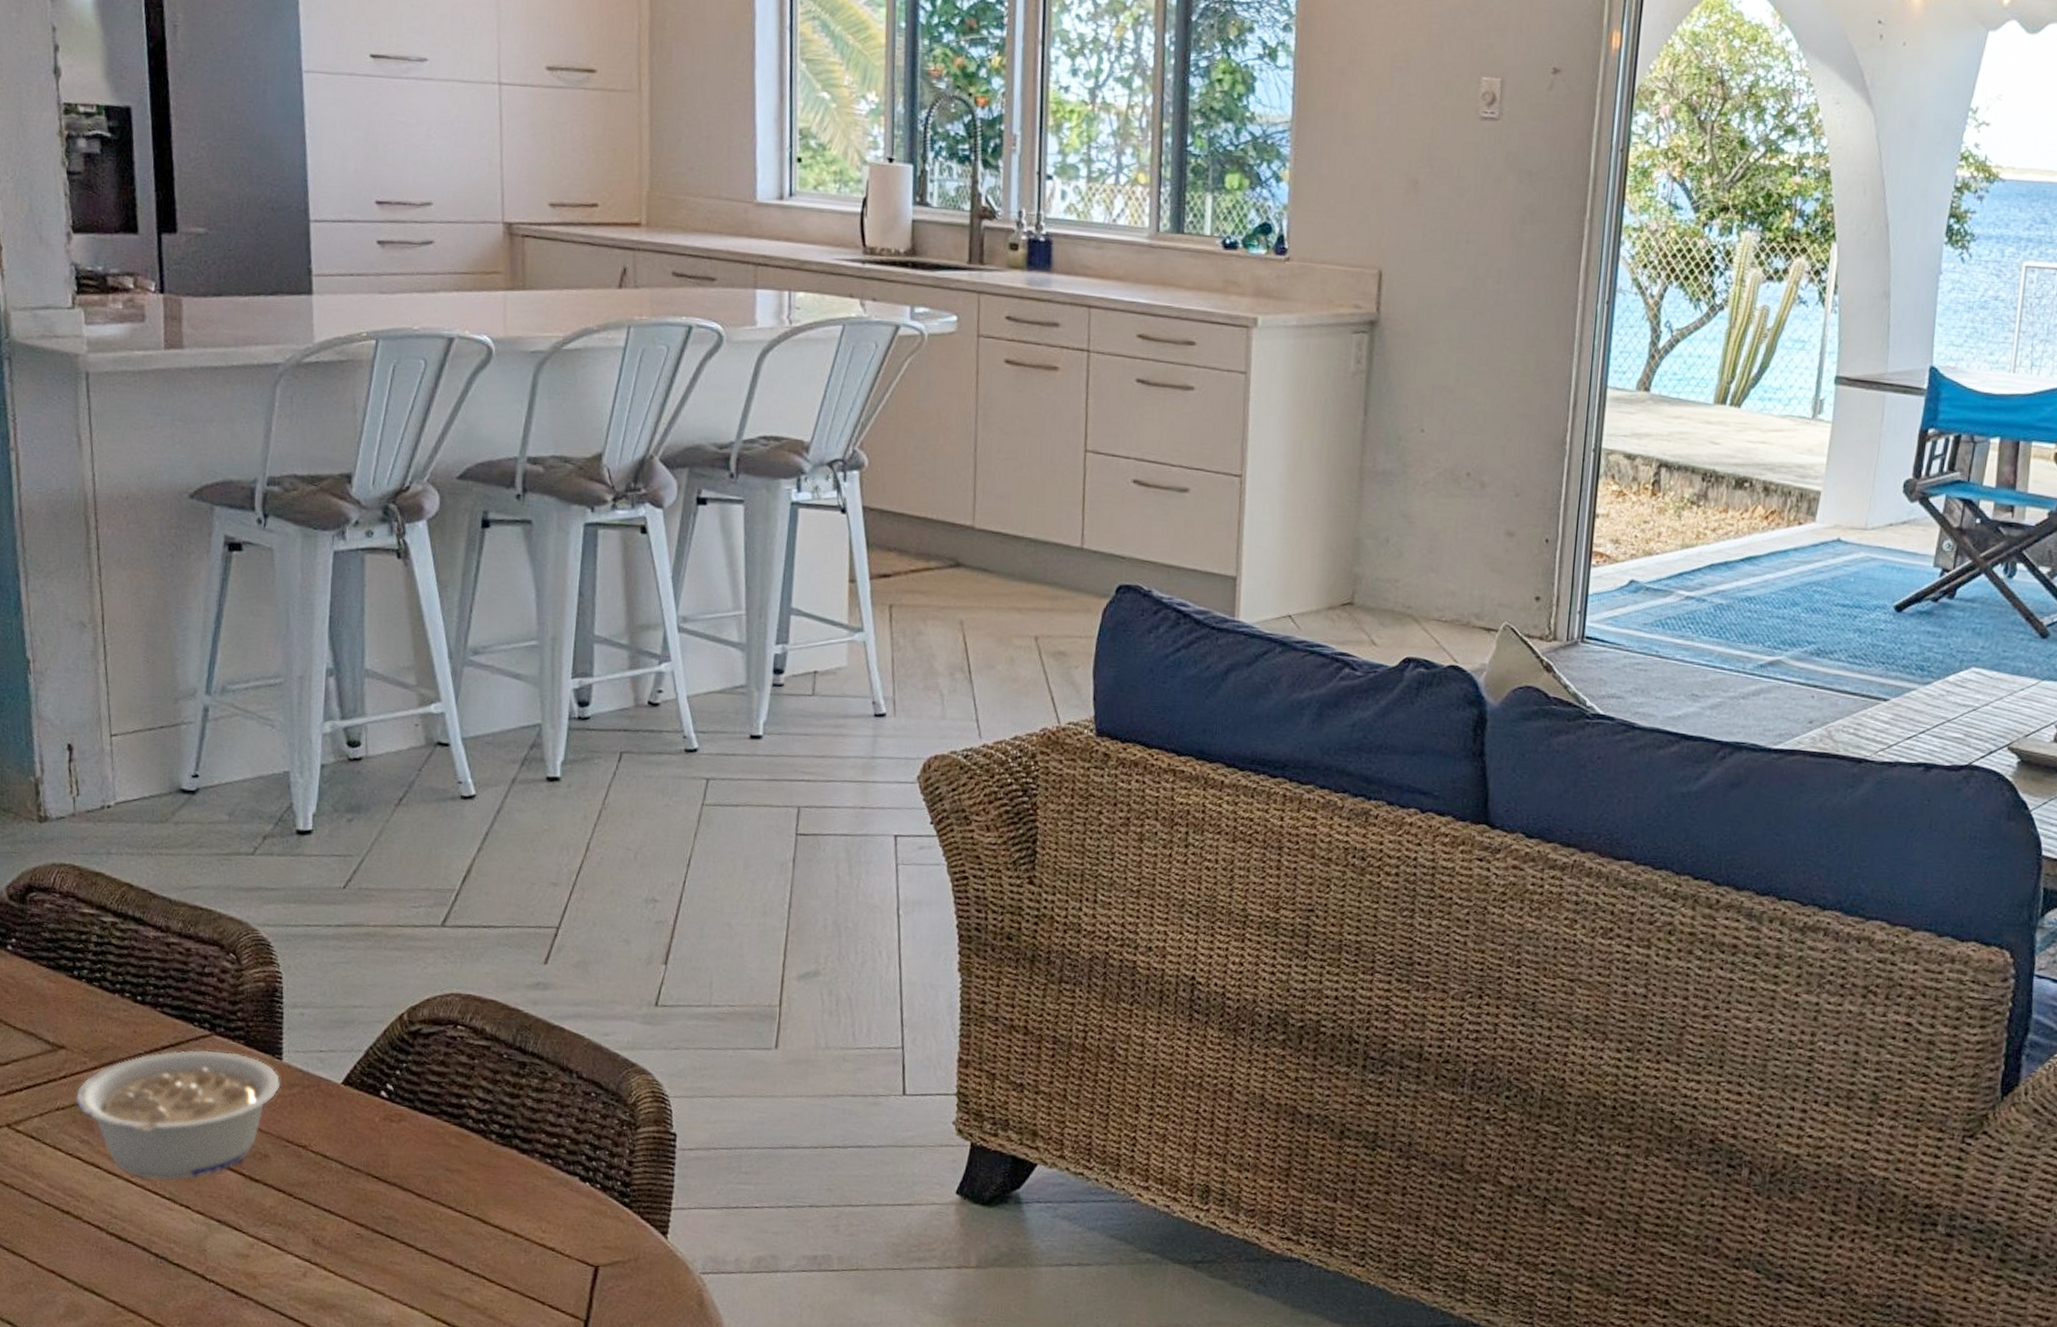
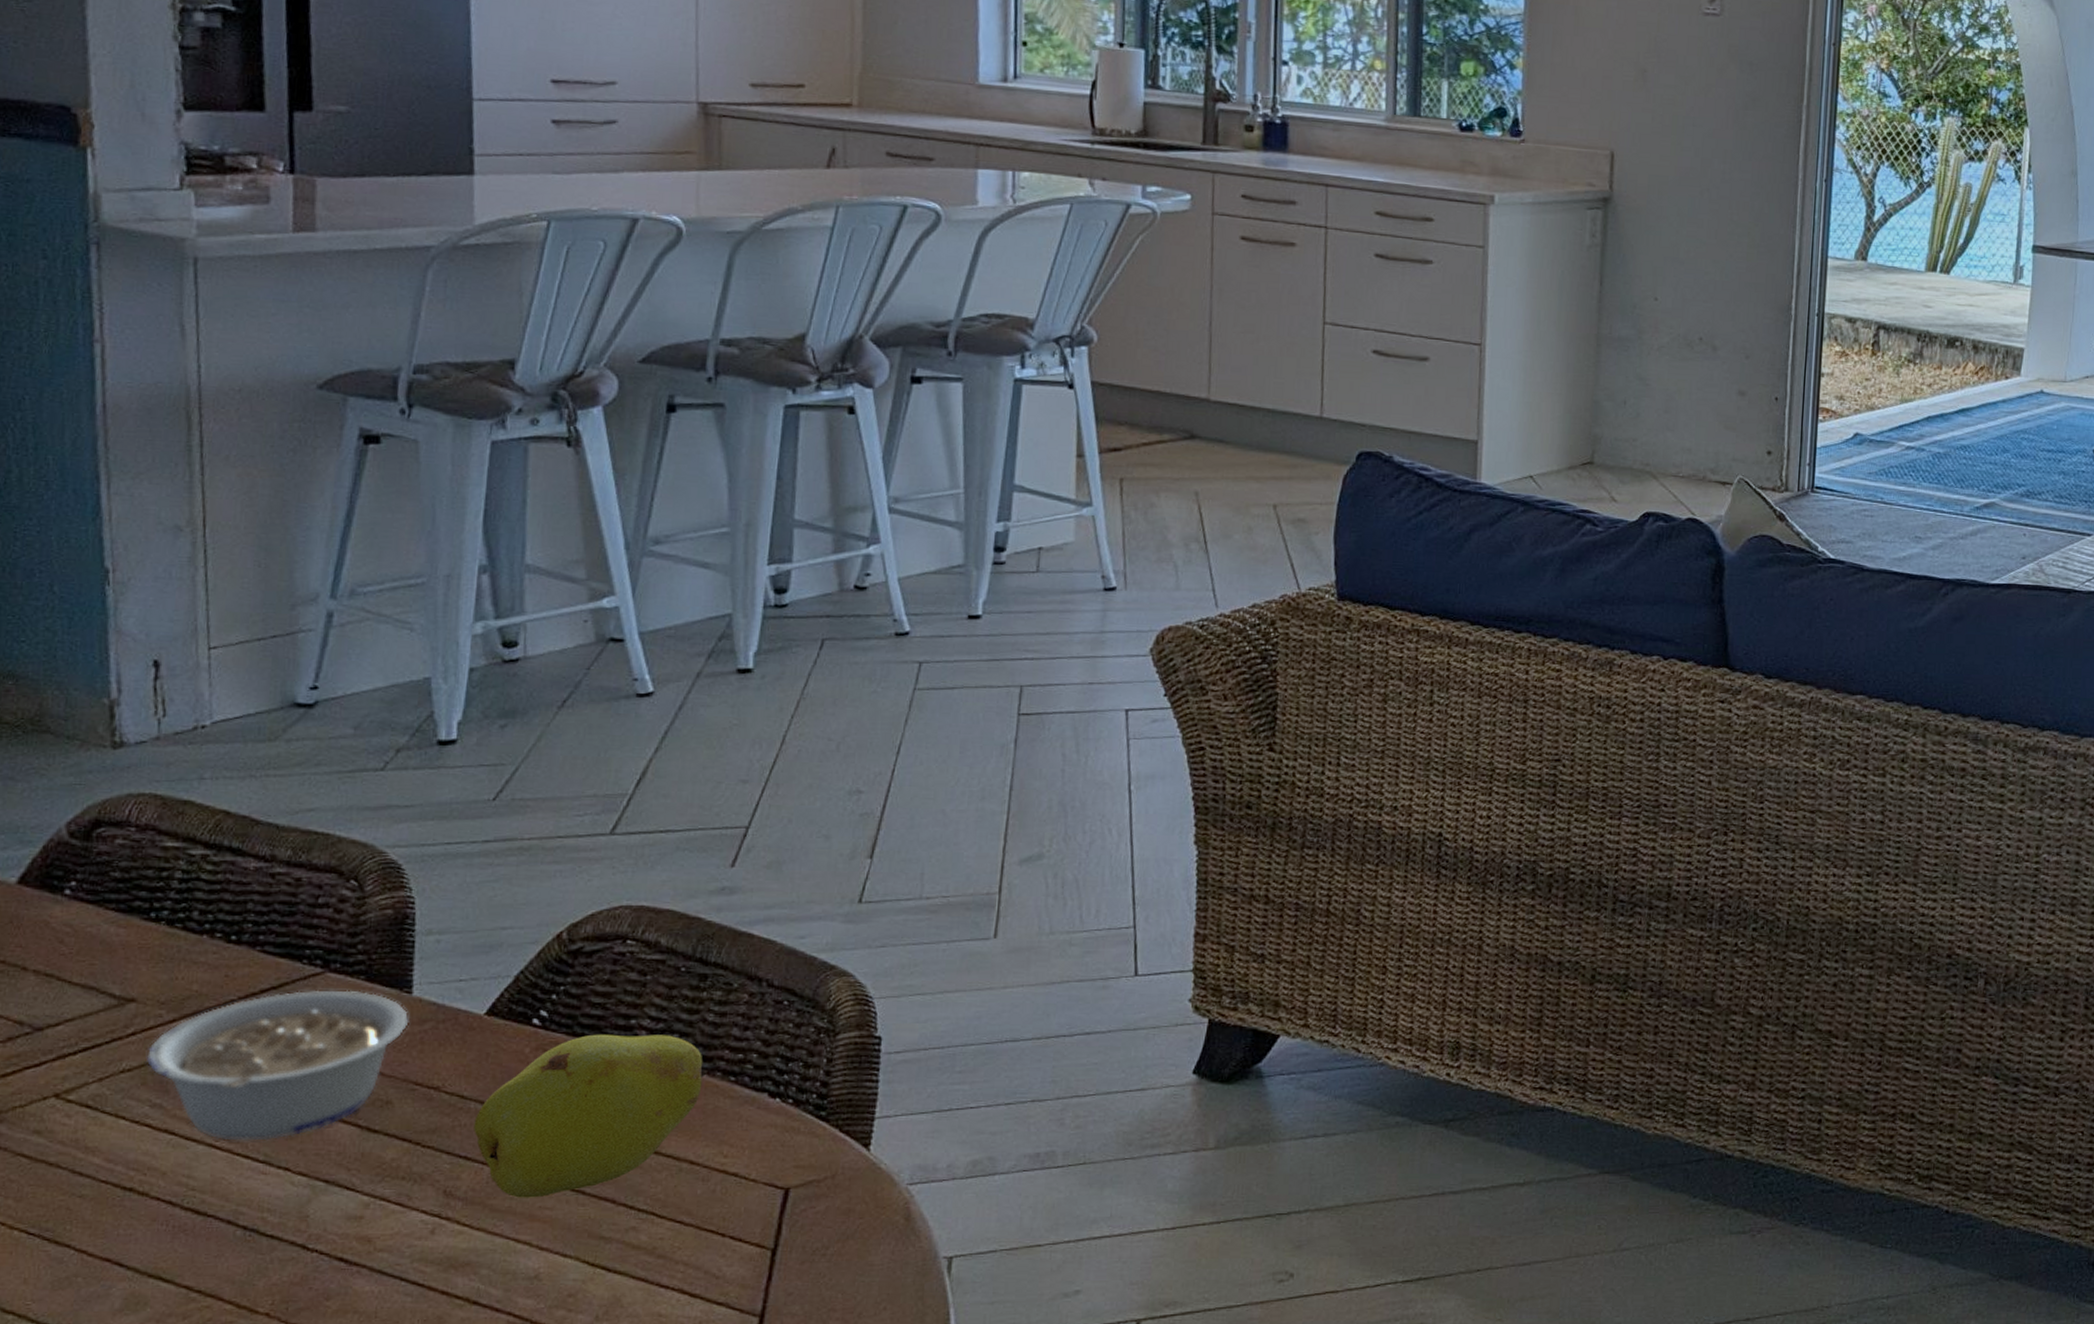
fruit: none [335,1109,528,1253] -> present [474,1034,709,1198]

